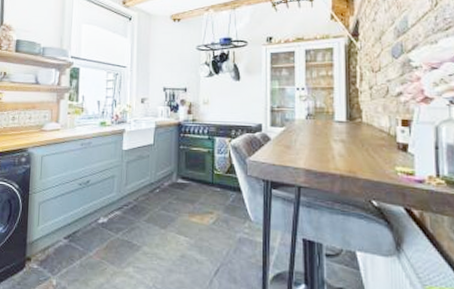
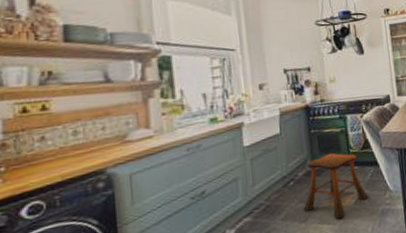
stool: none [164,170,227,234] -> present [303,153,369,219]

